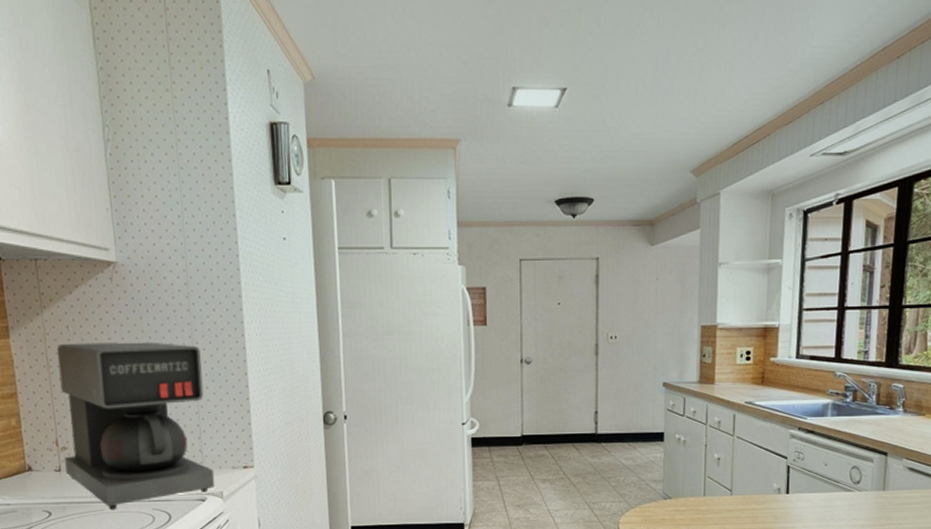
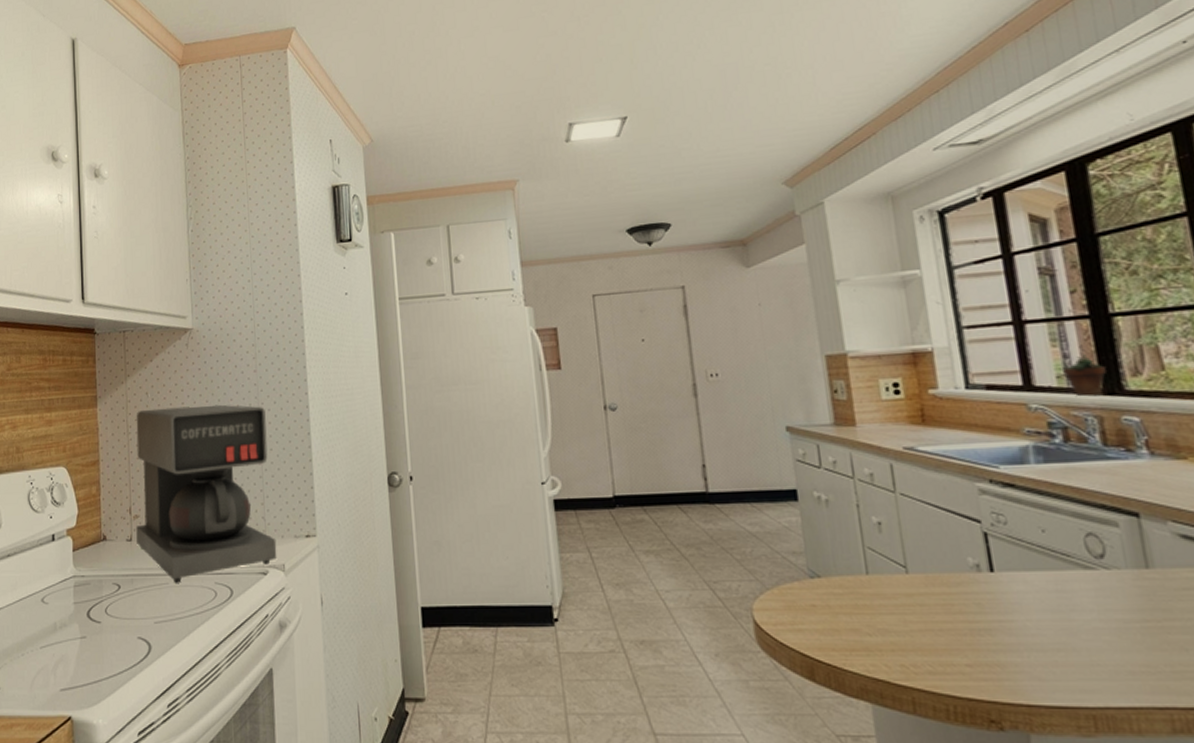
succulent plant: none [863,328,890,368] -> present [1062,344,1106,397]

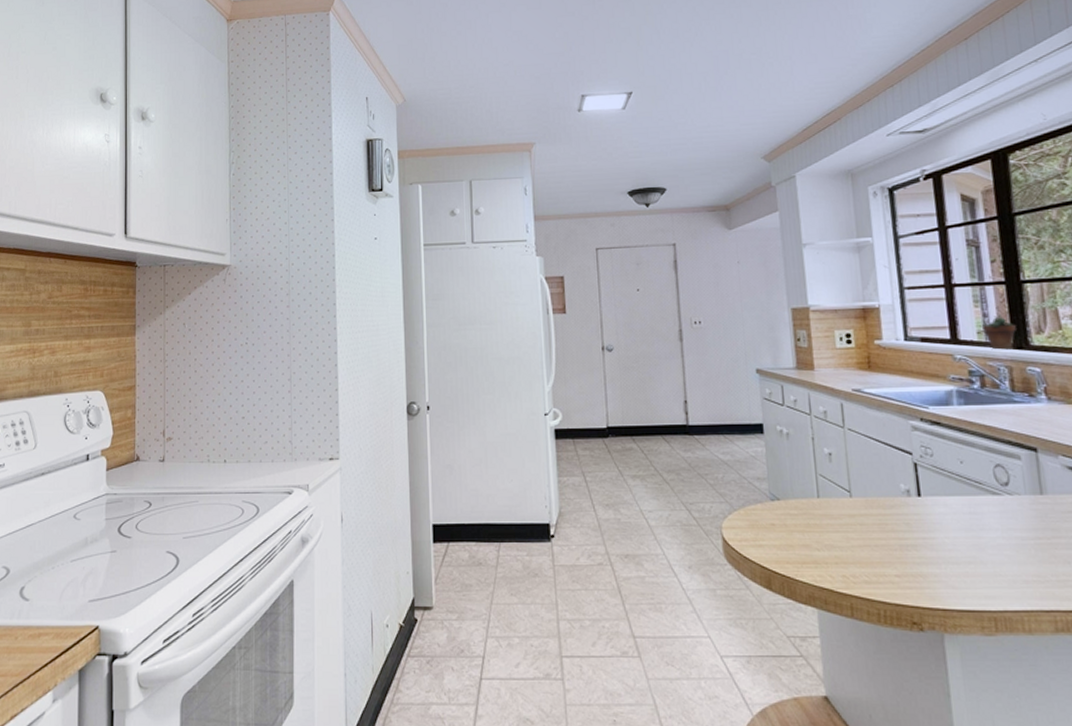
coffee maker: present [136,404,277,583] -> none [169,336,302,501]

